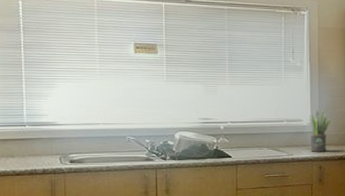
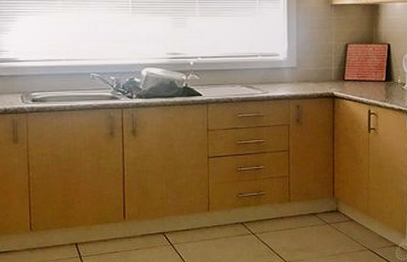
potted plant: present [309,109,331,152] -> none [286,42,310,89]

